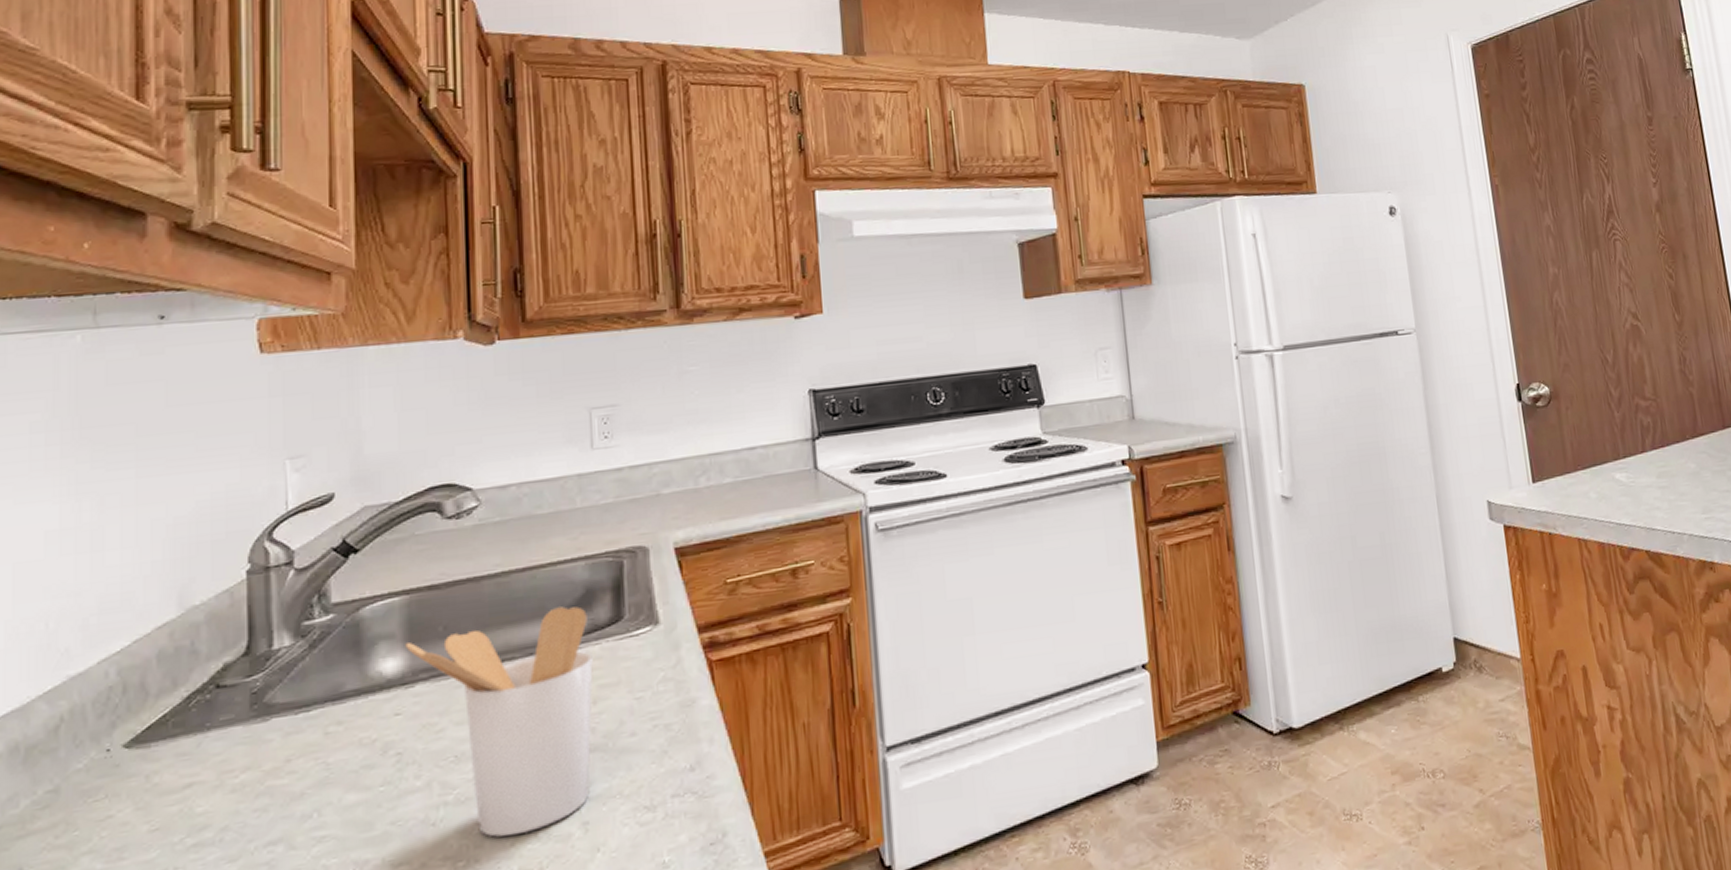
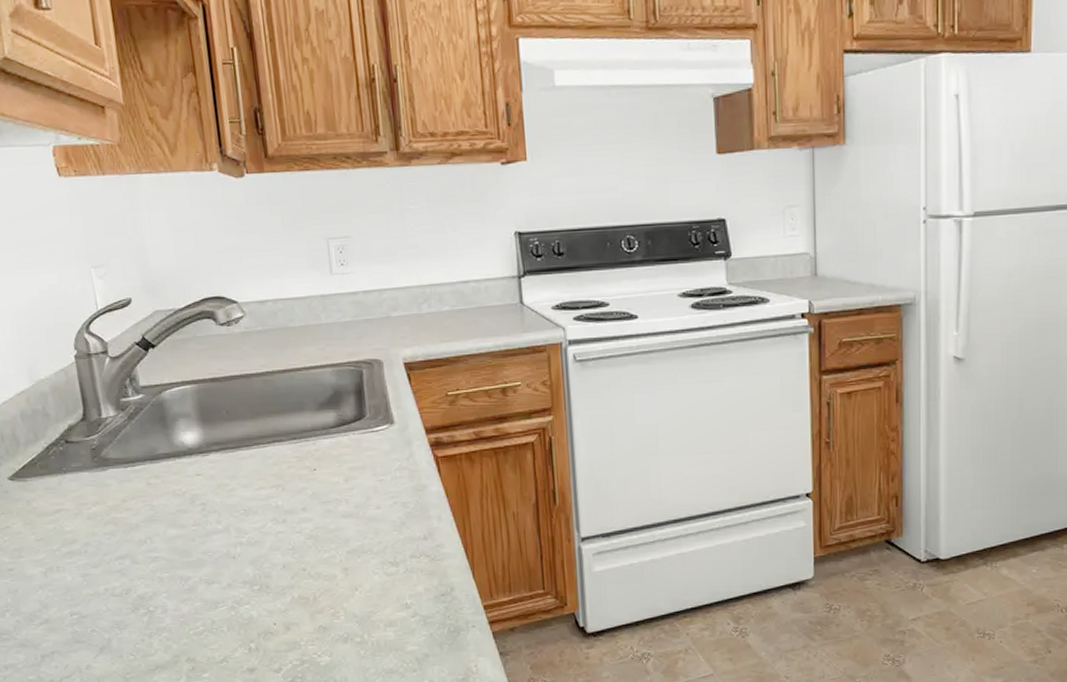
utensil holder: present [405,606,593,837] -> none [199,403,348,572]

